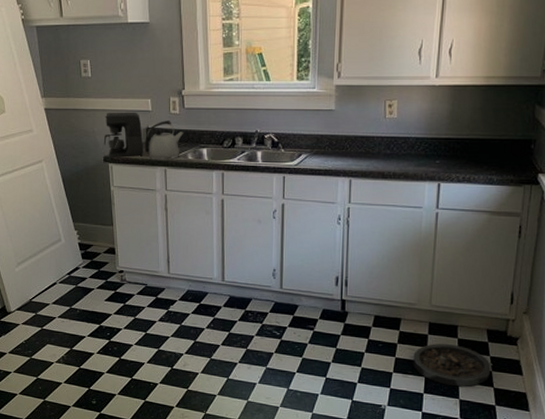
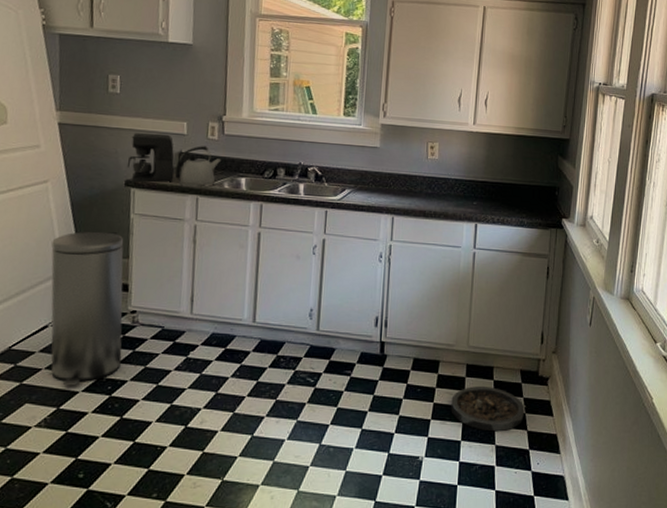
pedal bin: none [51,202,115,332] -> present [51,230,124,386]

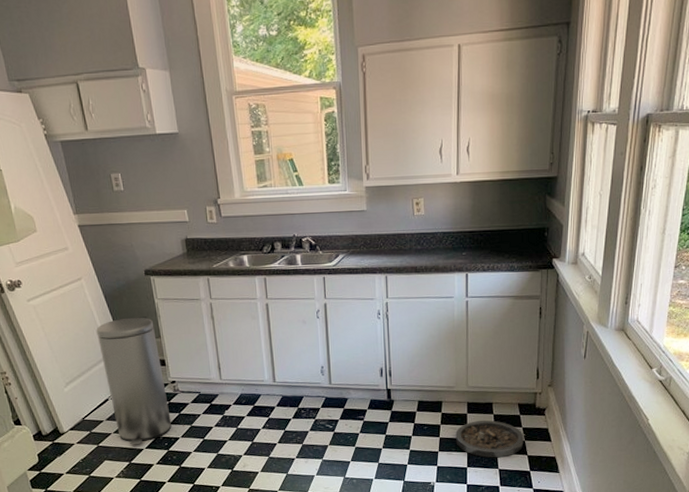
coffee maker: present [126,133,175,183] -> none [141,223,185,271]
kettle: present [175,146,222,187] -> none [185,230,224,269]

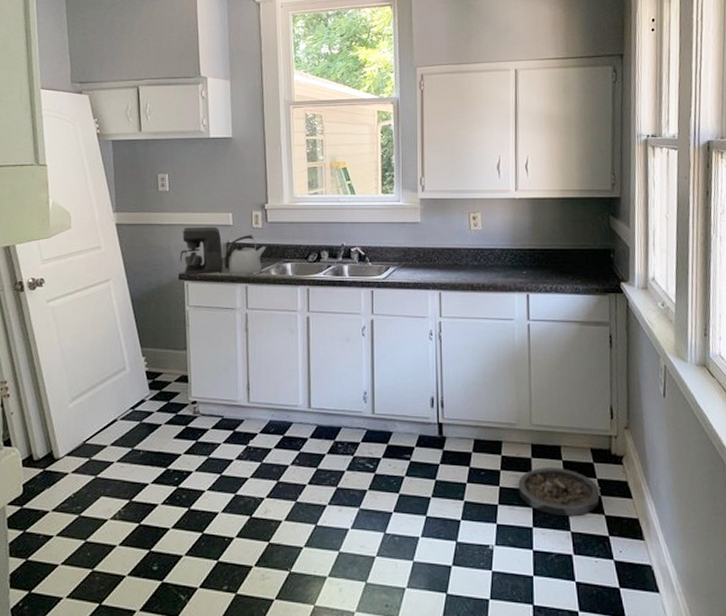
pedal bin: present [96,316,172,445] -> none [116,325,186,478]
coffee maker: none [141,223,185,271] -> present [179,226,224,276]
kettle: none [185,230,224,269] -> present [225,235,267,276]

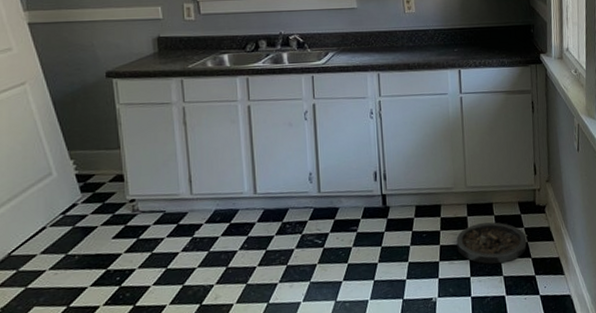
coffee maker: present [179,226,224,276] -> none [105,21,155,73]
kettle: present [225,235,267,276] -> none [156,28,202,70]

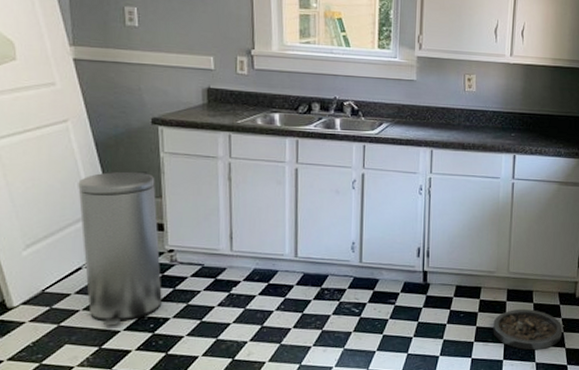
pedal bin: none [38,125,127,284] -> present [78,171,162,326]

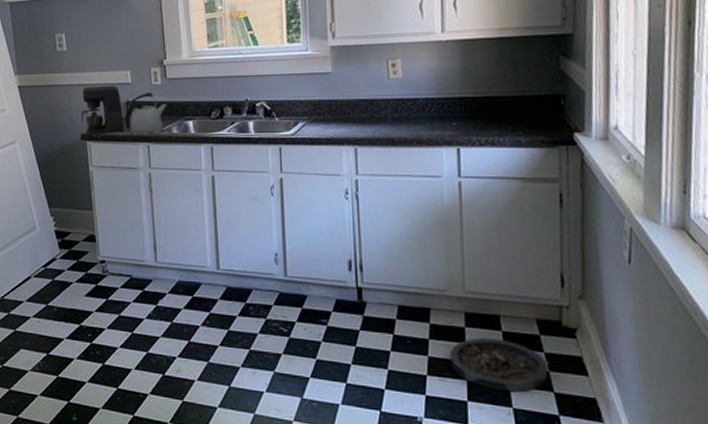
pedal bin: present [78,171,162,326] -> none [25,185,97,333]
coffee maker: none [152,68,204,121] -> present [80,85,124,136]
kettle: none [205,81,253,123] -> present [125,92,167,135]

